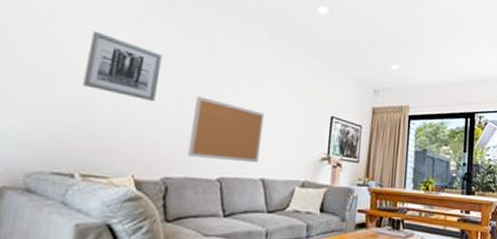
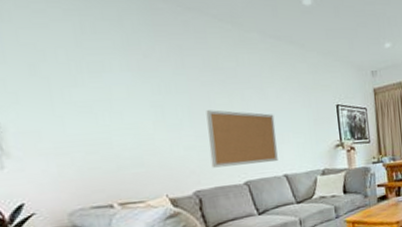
wall art: present [82,31,163,102] -> none [88,65,168,125]

